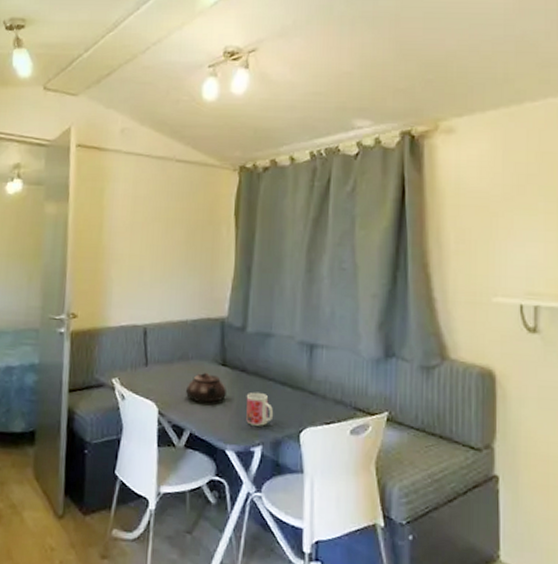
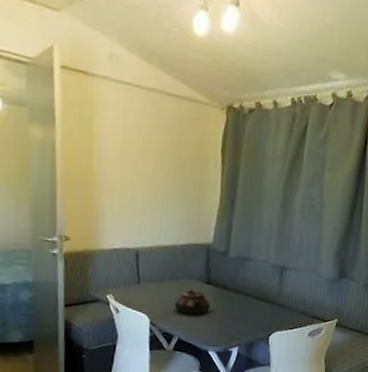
mug: present [246,392,274,426] -> none [226,305,249,332]

